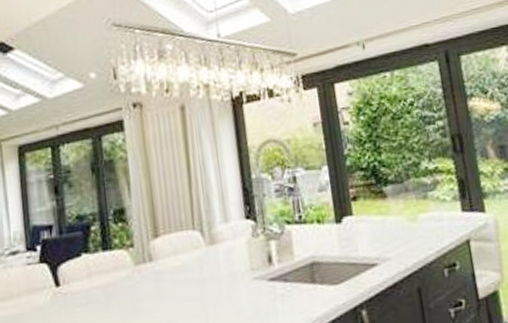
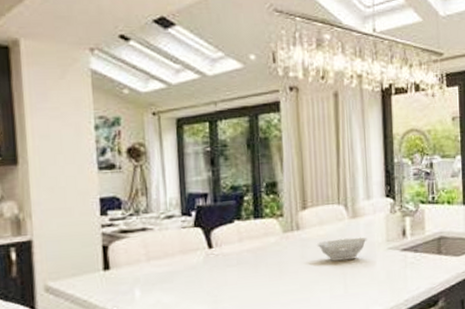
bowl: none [171,266,230,296] -> present [316,237,368,261]

